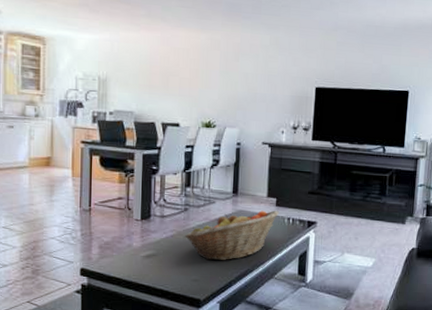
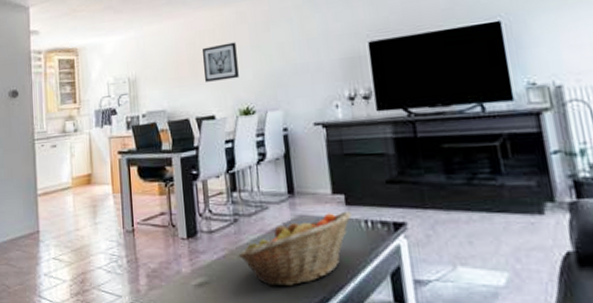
wall art: none [174,63,207,96] -> present [201,42,239,82]

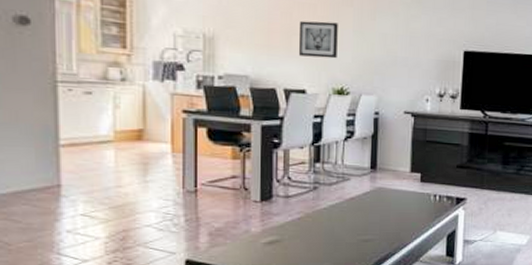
fruit basket: present [238,210,352,287] -> none [313,186,424,245]

